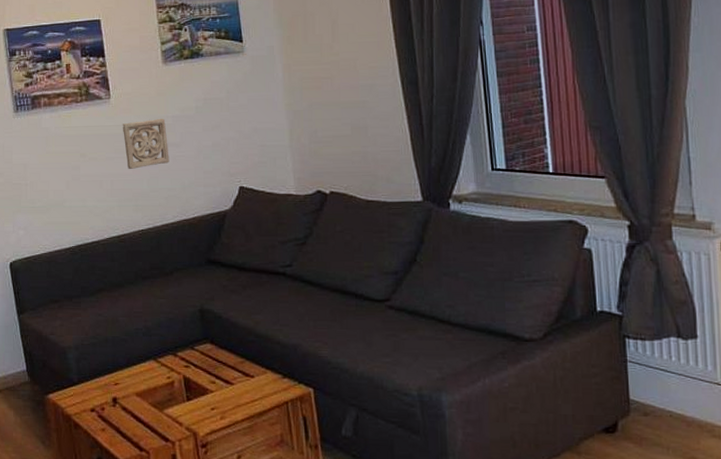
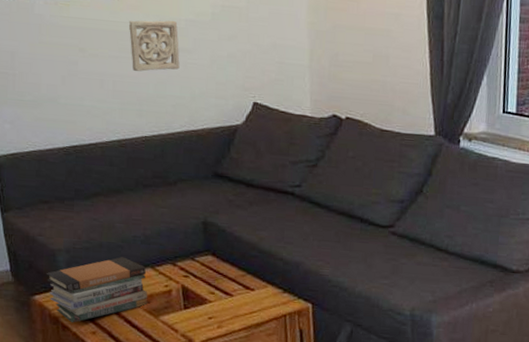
book stack: none [58,350,152,421] -> present [46,257,148,323]

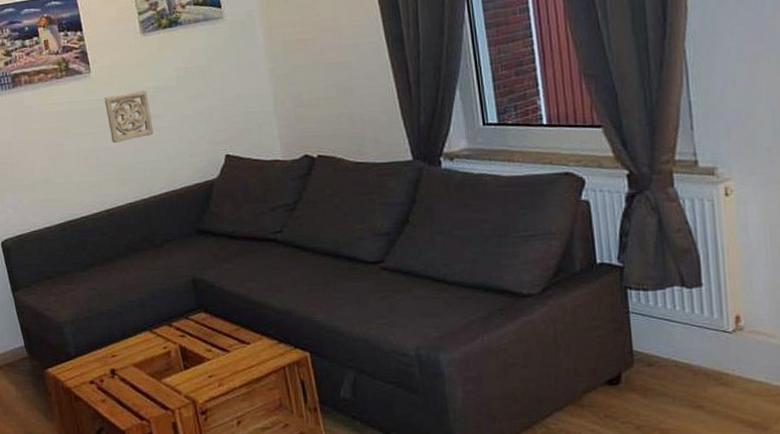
book stack: present [46,257,148,323] -> none [55,323,150,393]

